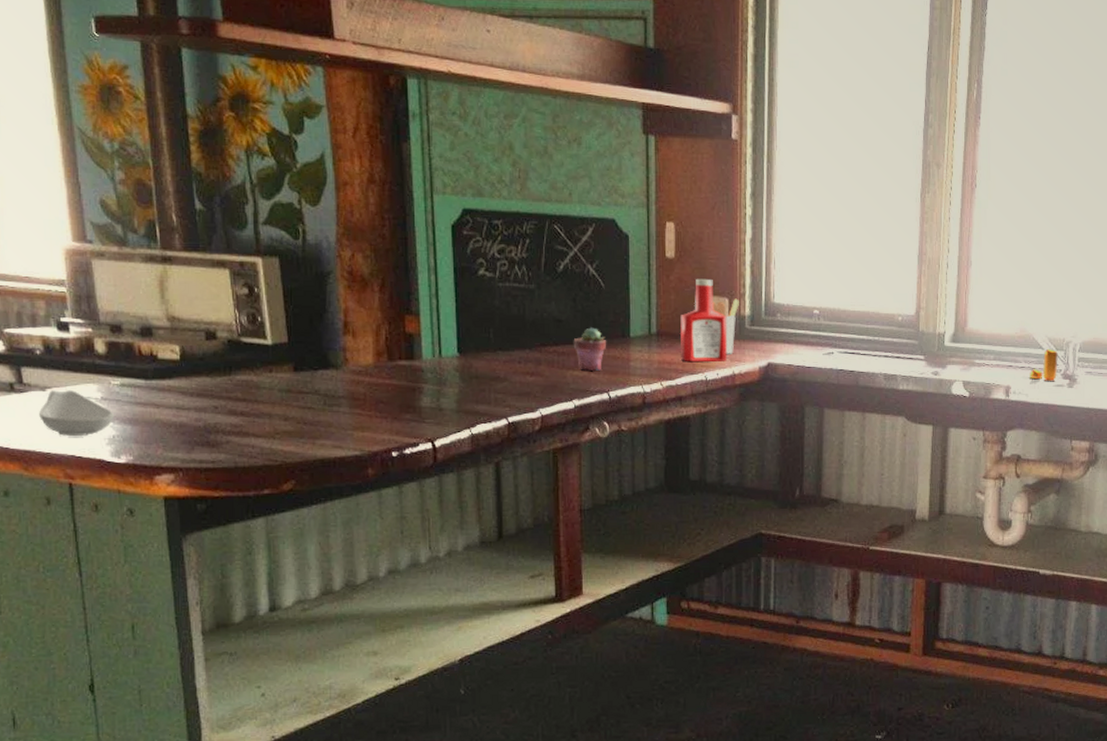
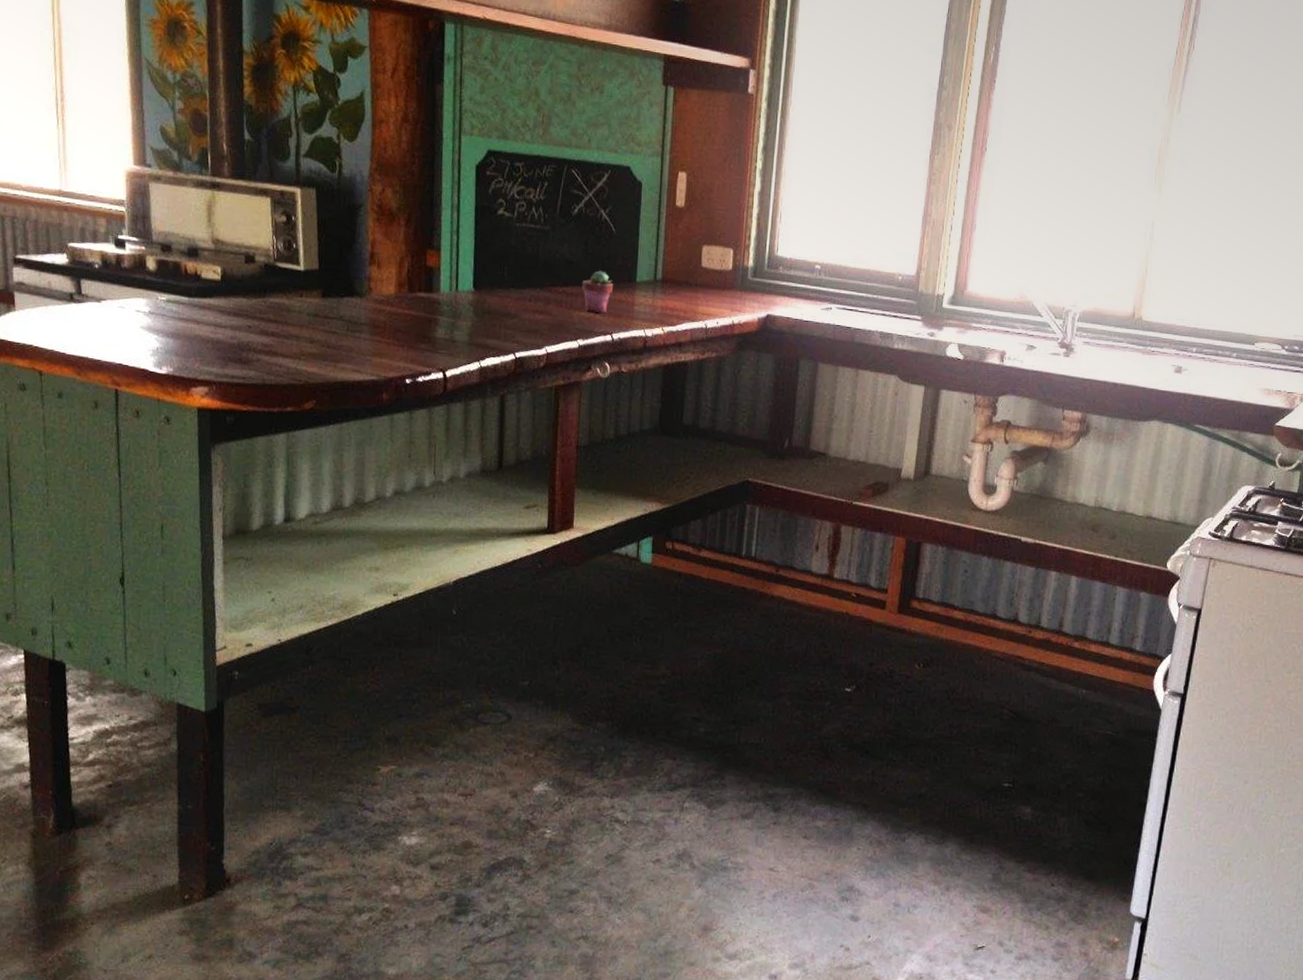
spoon rest: present [39,390,115,436] -> none [94,302,160,346]
ketchup bottle: present [680,278,728,361] -> none [683,228,731,311]
utensil holder: present [712,298,739,354] -> none [717,249,744,304]
pepper shaker: present [1028,348,1059,381] -> none [1025,316,1058,349]

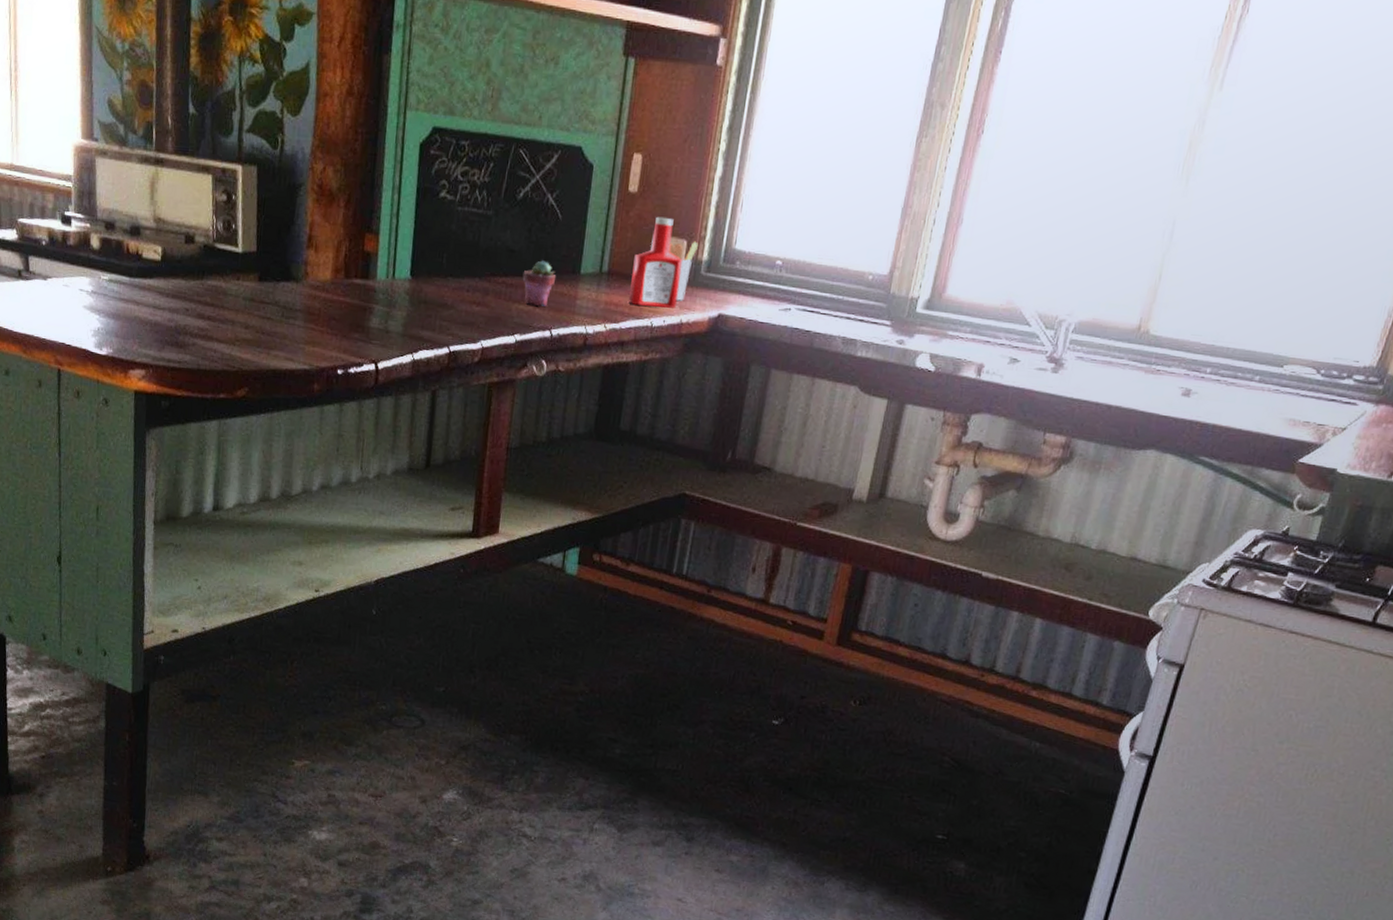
ketchup bottle: none [683,228,731,311] -> present [629,216,683,308]
utensil holder: none [717,249,744,304] -> present [668,241,698,301]

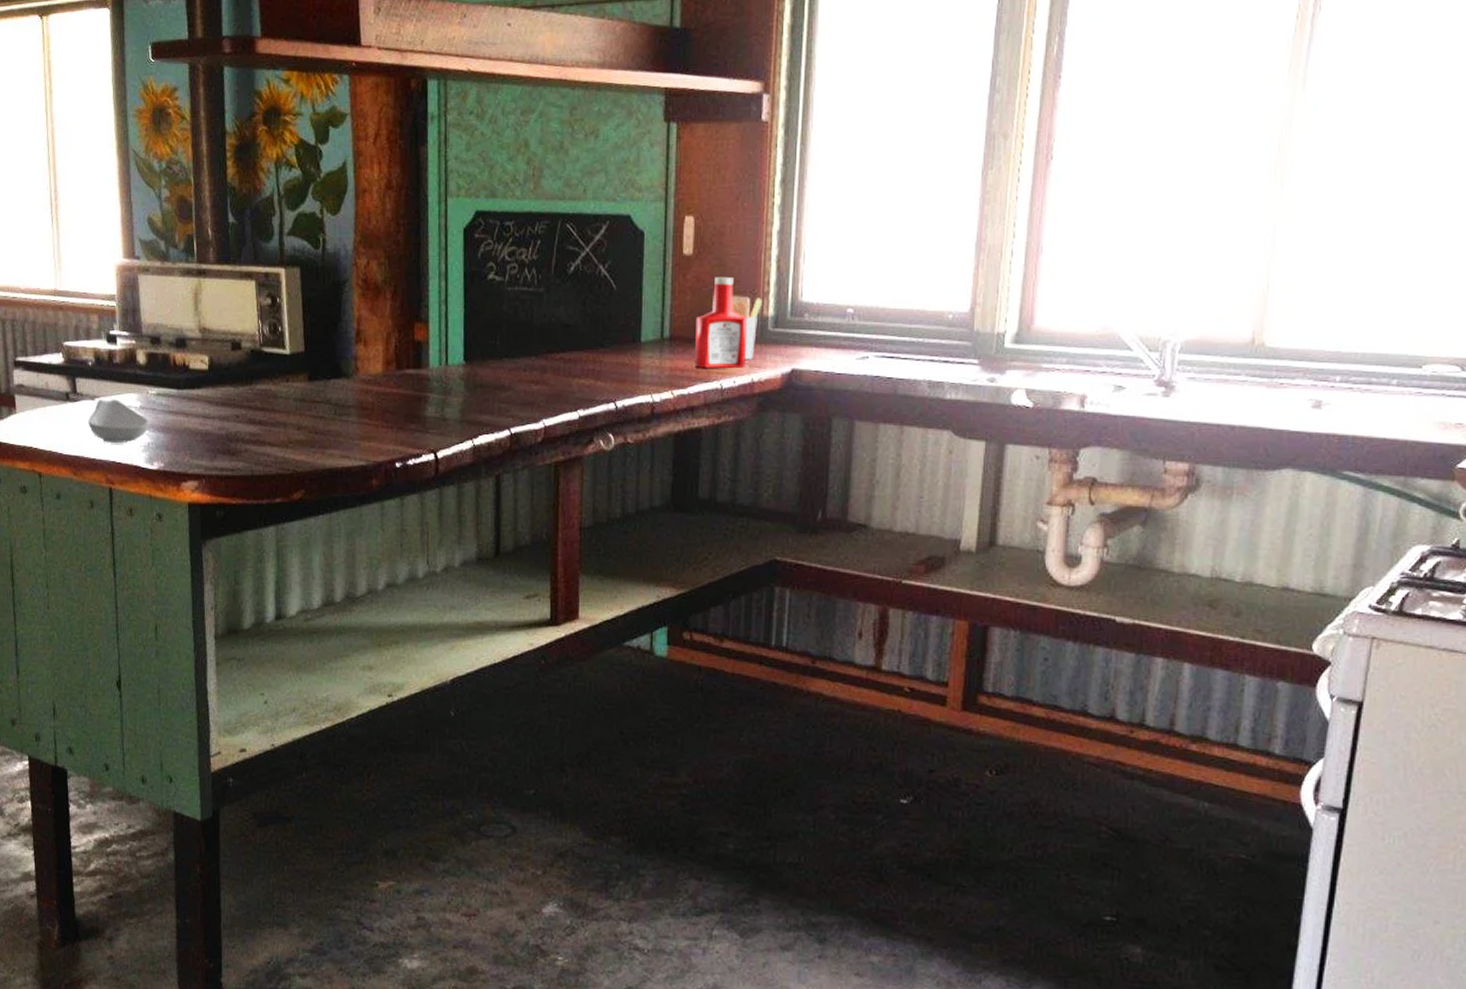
spoon rest: none [39,280,101,326] -> present [88,399,151,443]
potted succulent: present [522,260,557,307] -> none [580,332,616,379]

